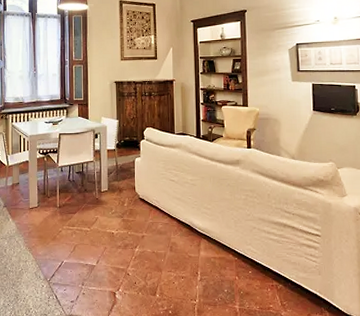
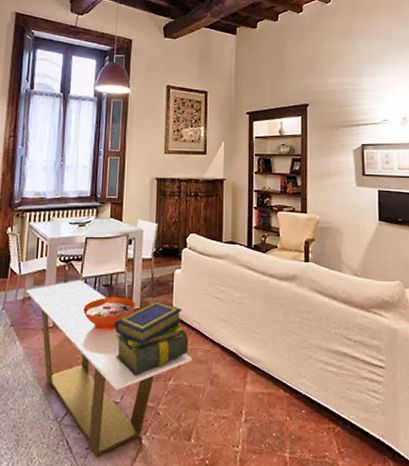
coffee table: none [14,168,154,308] -> present [26,279,192,457]
decorative bowl: none [61,182,104,210] -> present [83,297,135,331]
stack of books: none [88,184,150,245] -> present [115,300,189,376]

